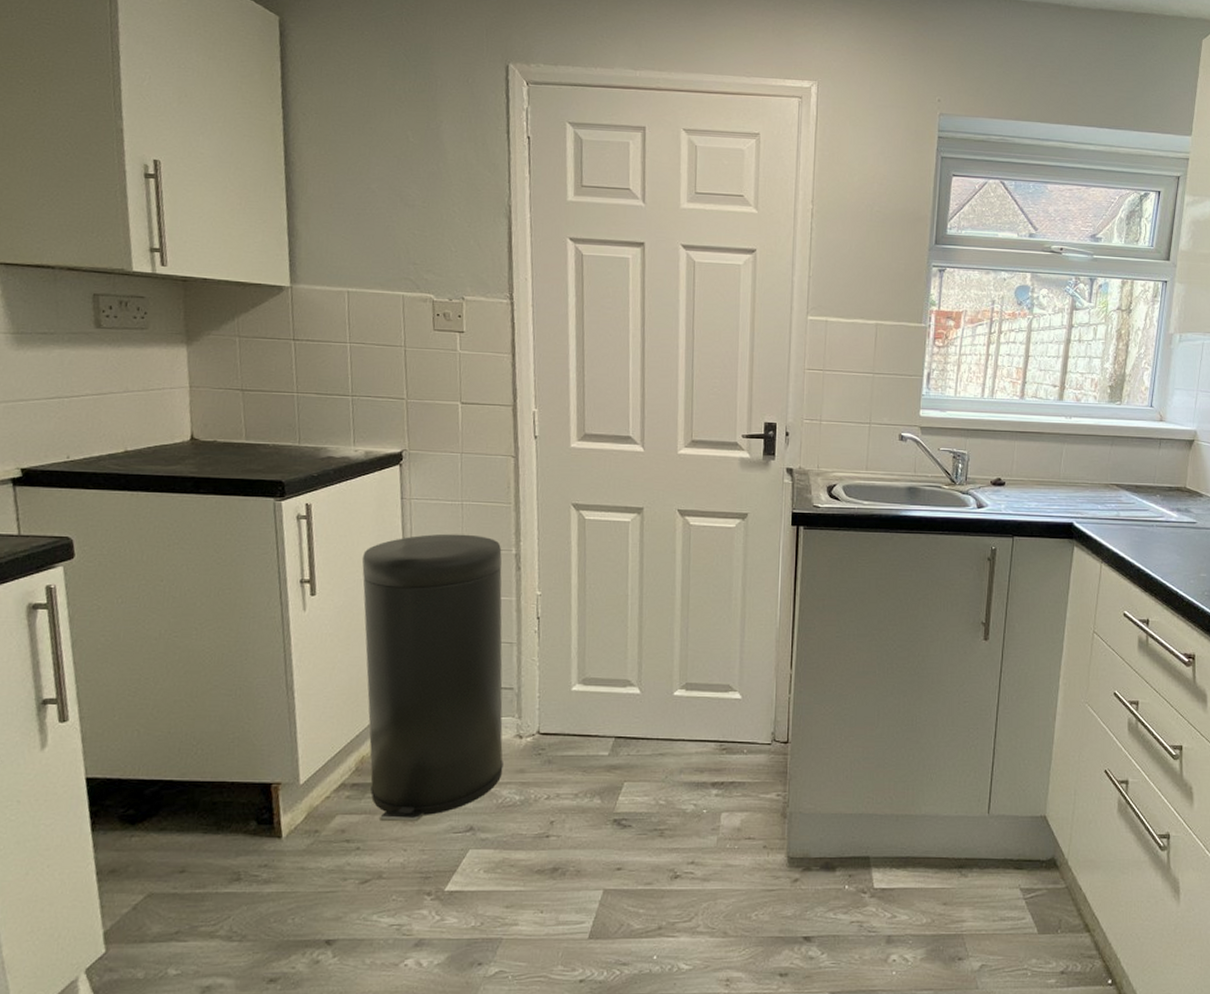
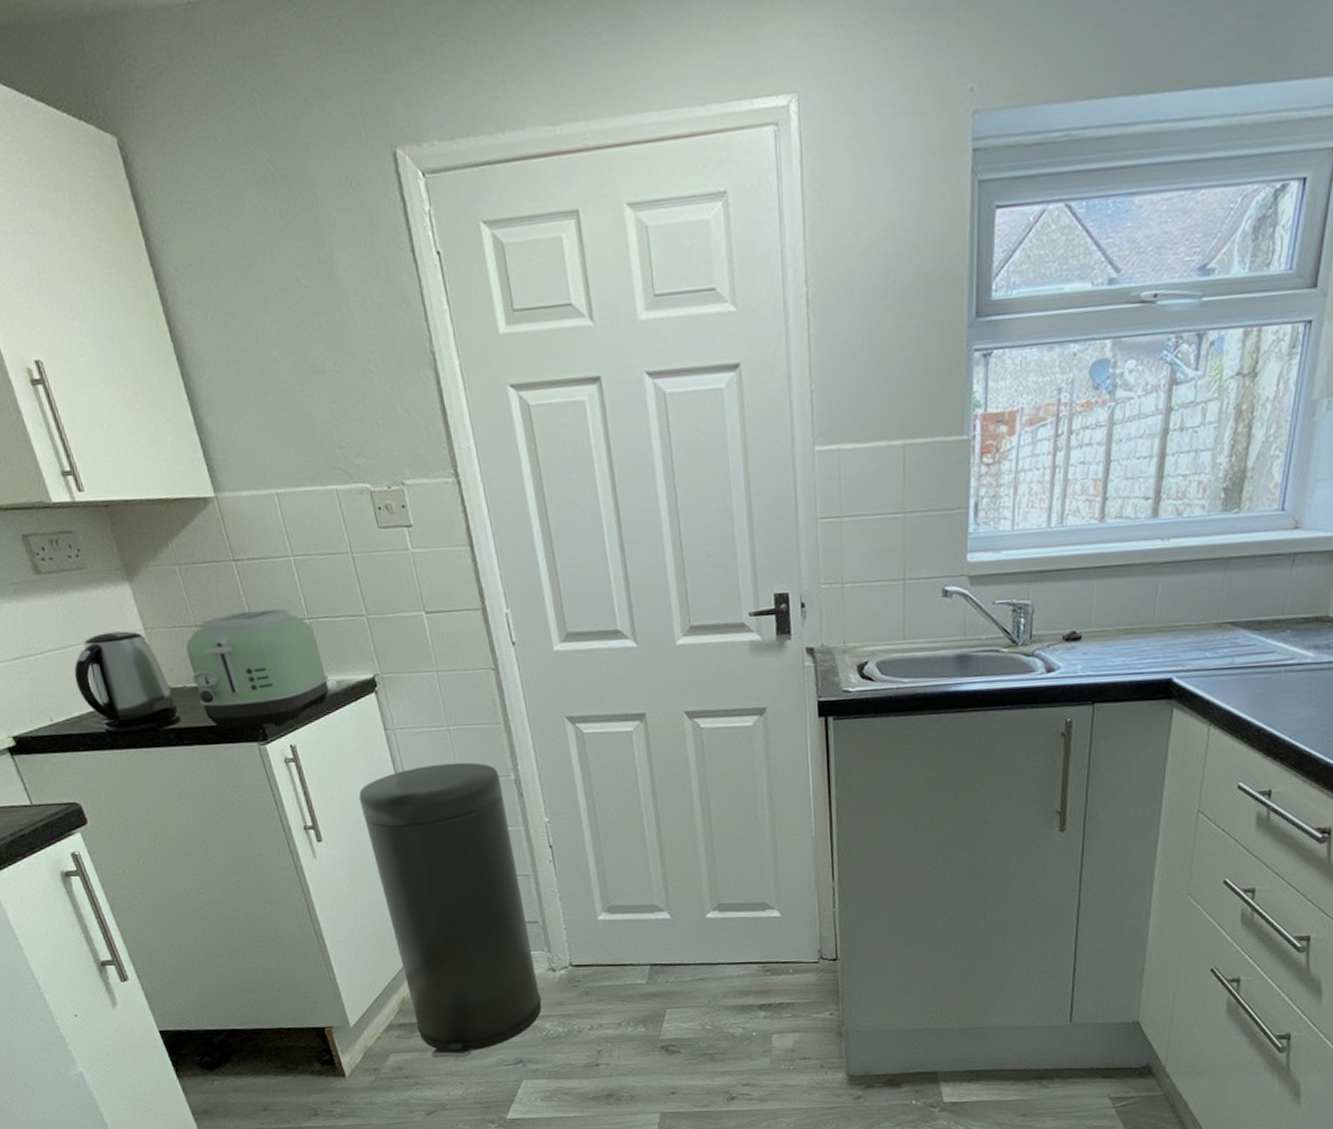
kettle: none [104,385,204,479] -> present [74,631,182,736]
toaster: none [225,383,359,485] -> present [186,608,329,730]

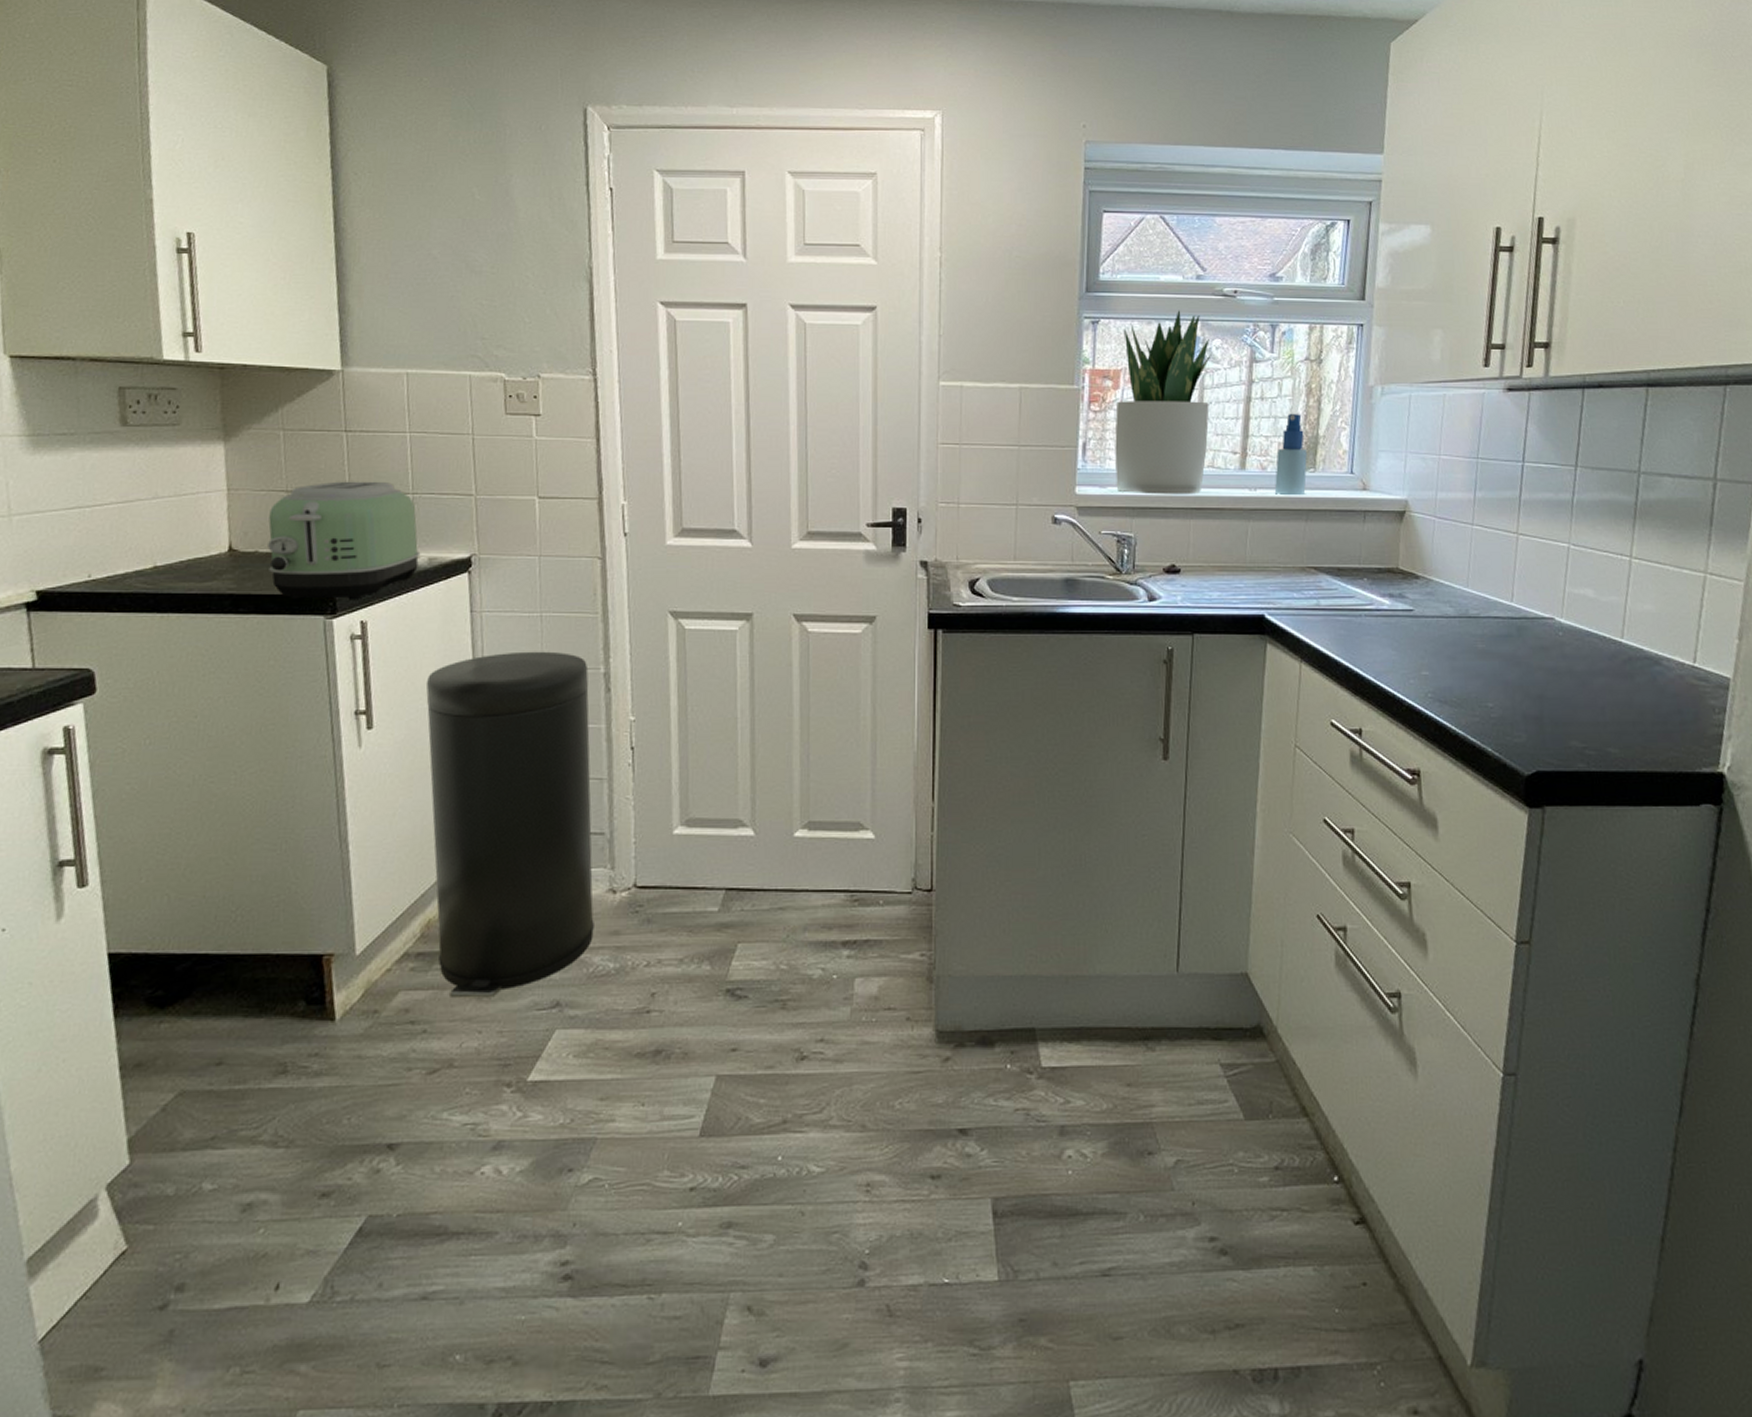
kettle: present [74,631,182,736] -> none [131,490,244,598]
planter: none [1010,327,1125,556] -> present [1115,310,1213,495]
spray bottle: none [1190,444,1231,544] -> present [1274,414,1307,496]

